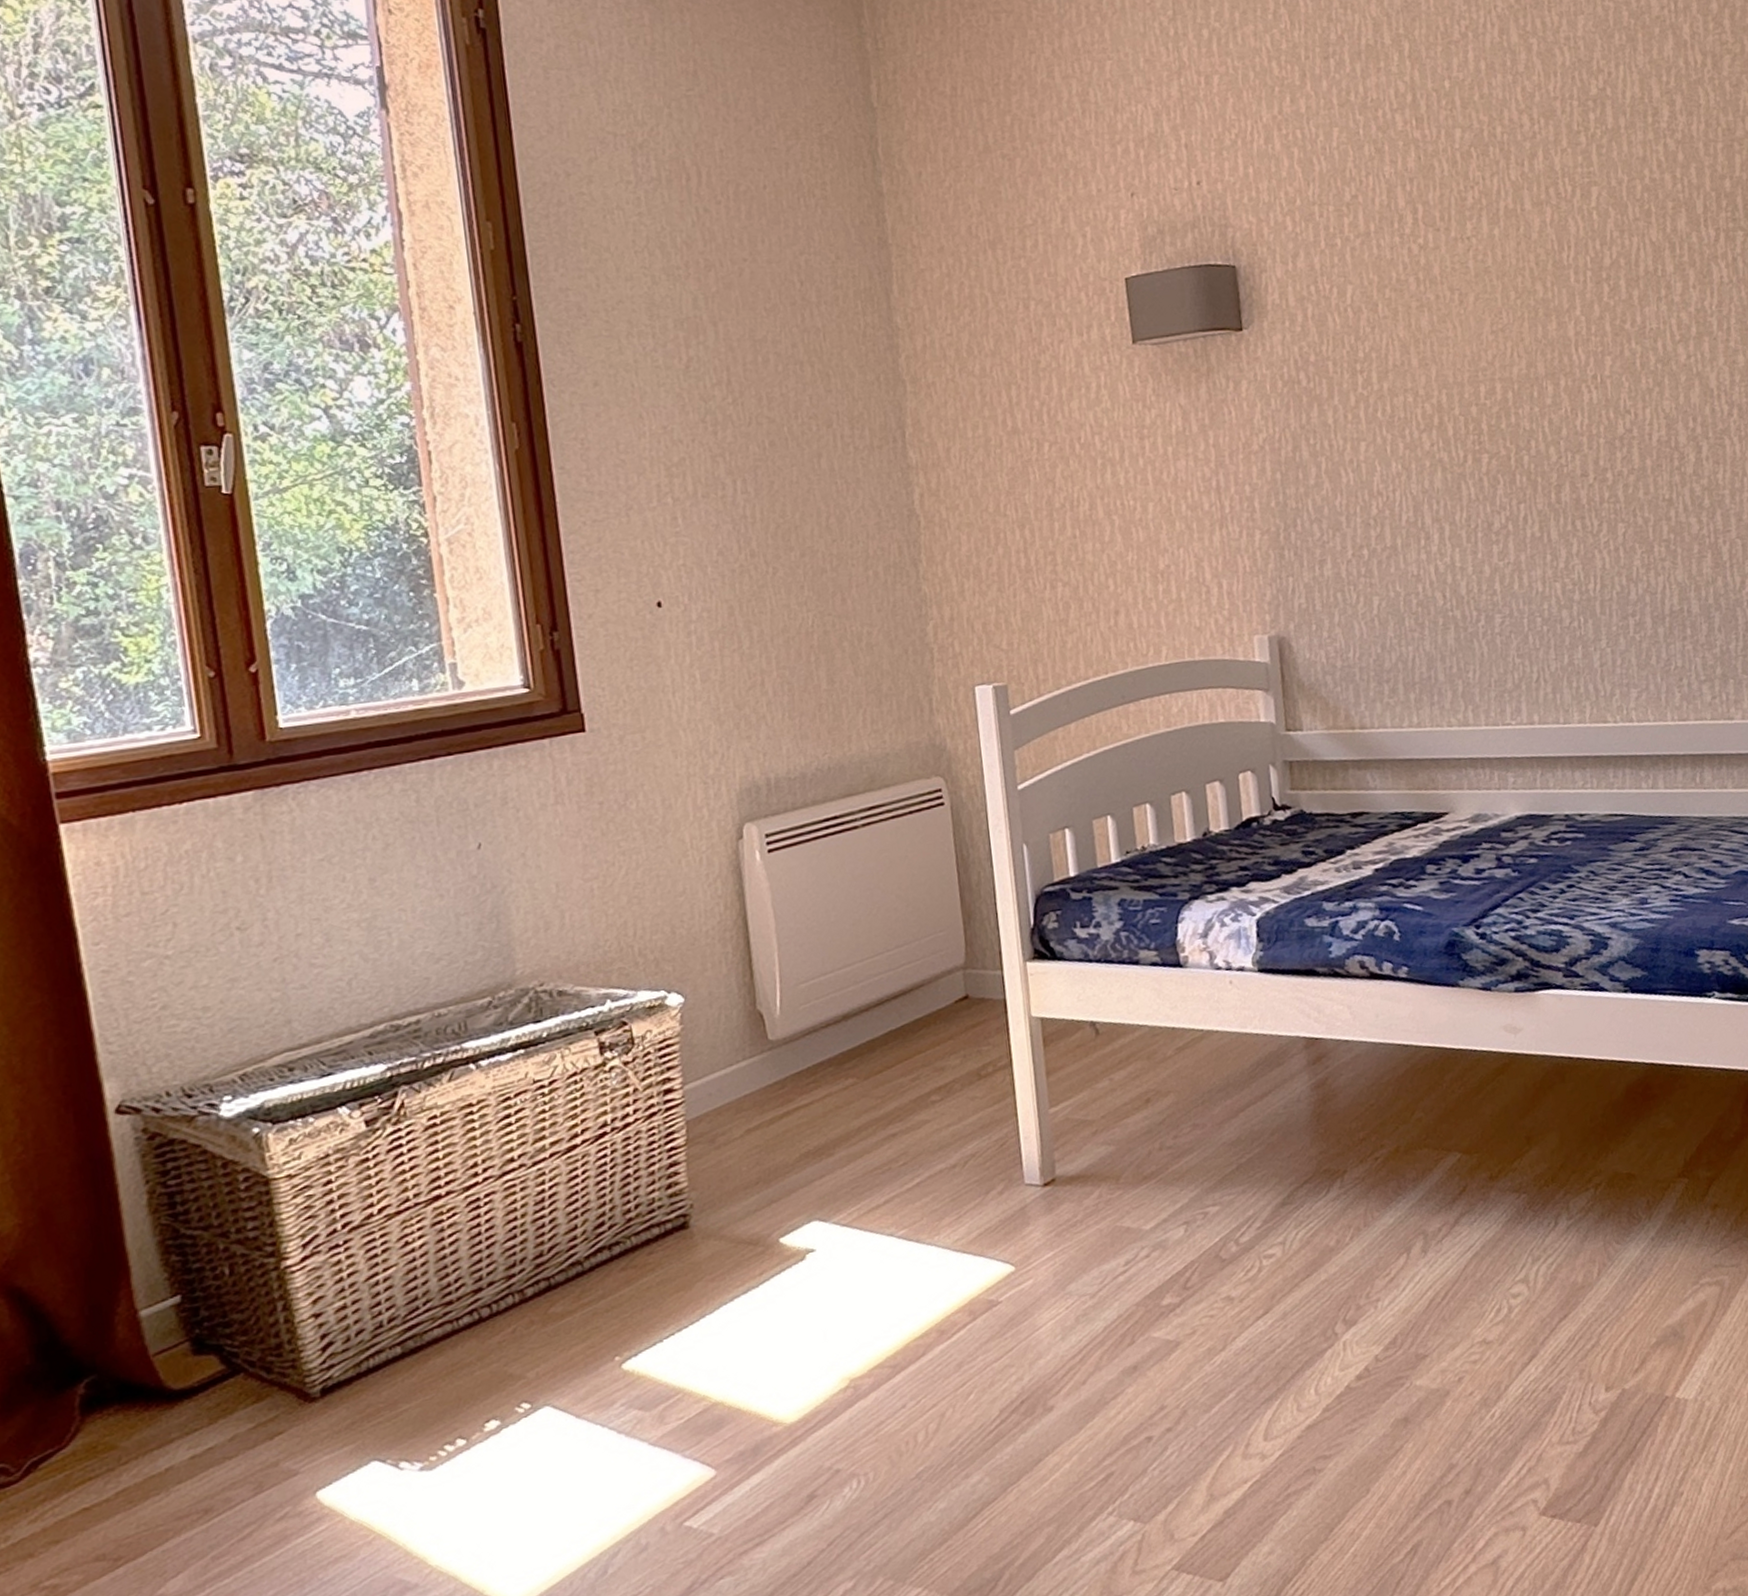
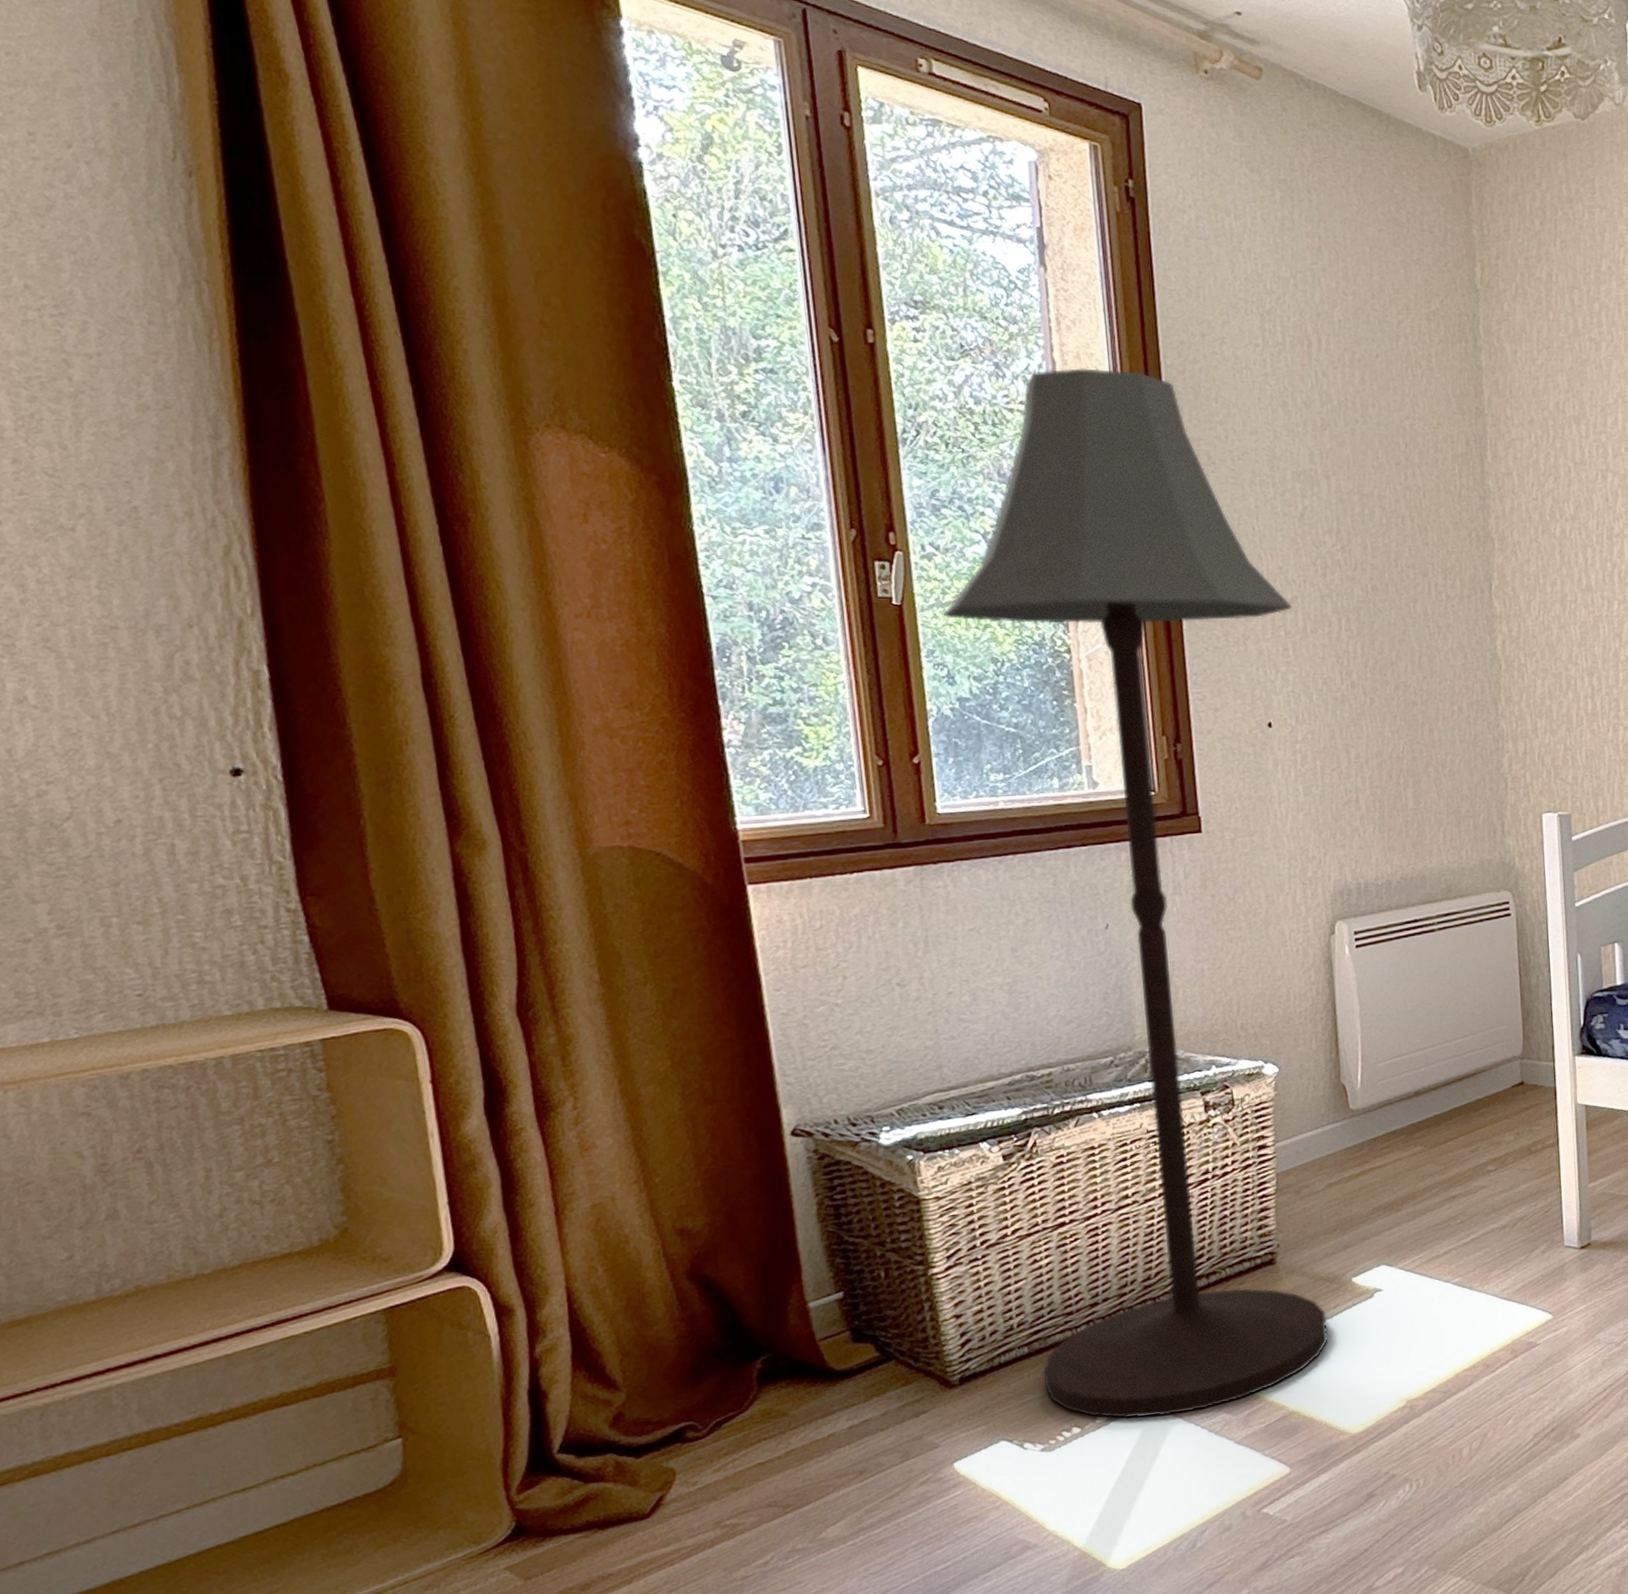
floor lamp: none [280,217,755,1425] -> present [943,368,1328,1419]

